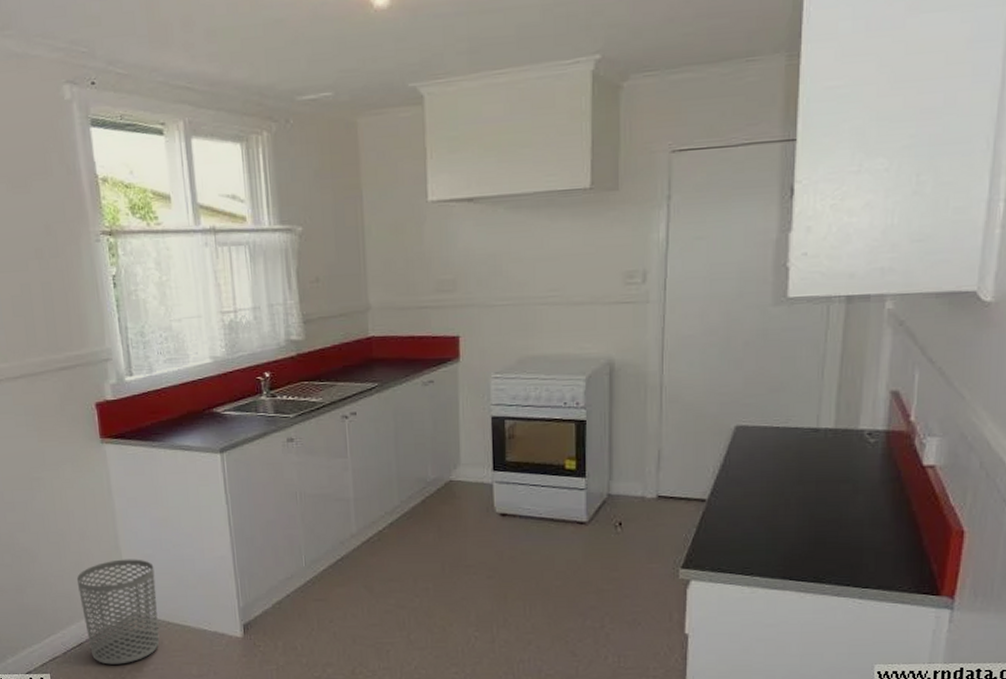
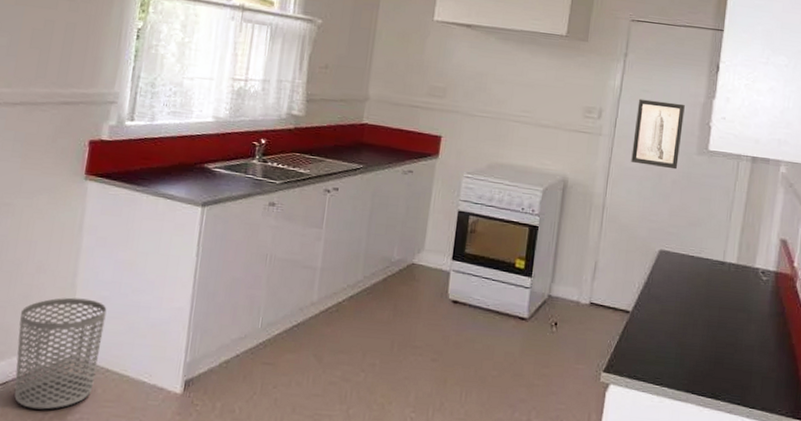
wall art: none [689,245,752,329] -> present [631,99,685,170]

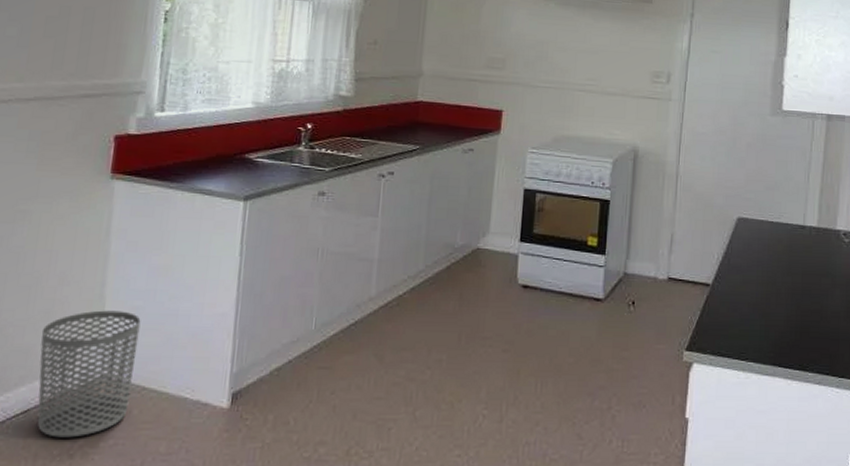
wall art: present [631,99,685,170] -> none [703,60,756,132]

